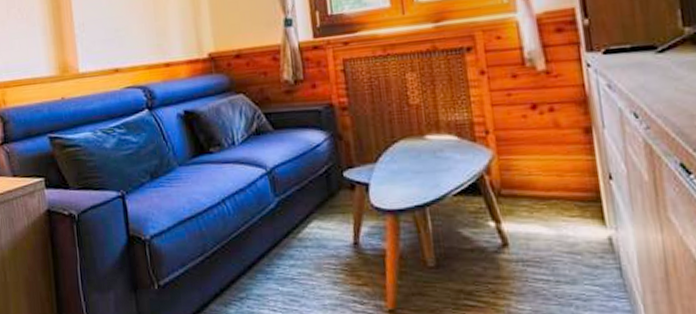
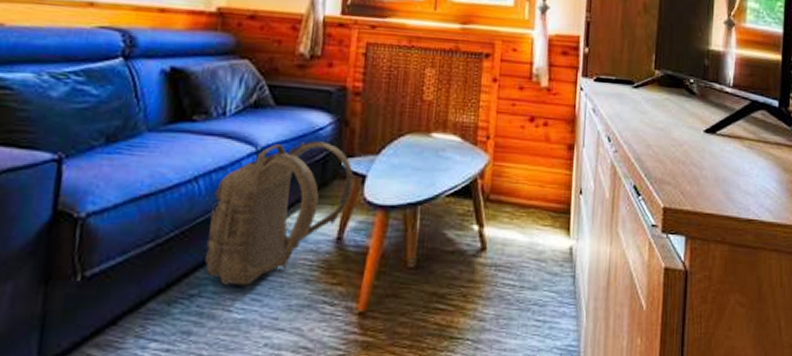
backpack: none [240,157,359,289] -> present [204,141,354,286]

